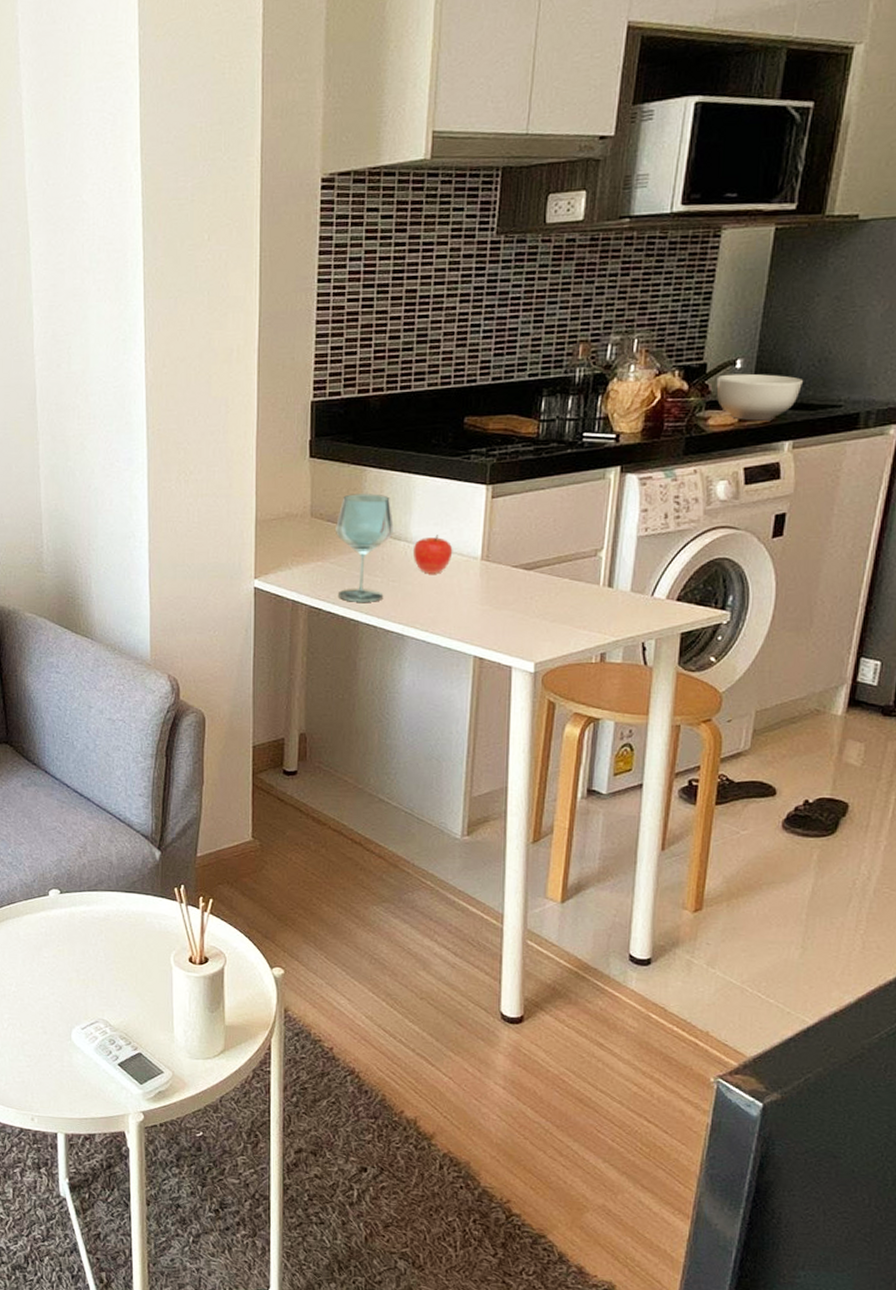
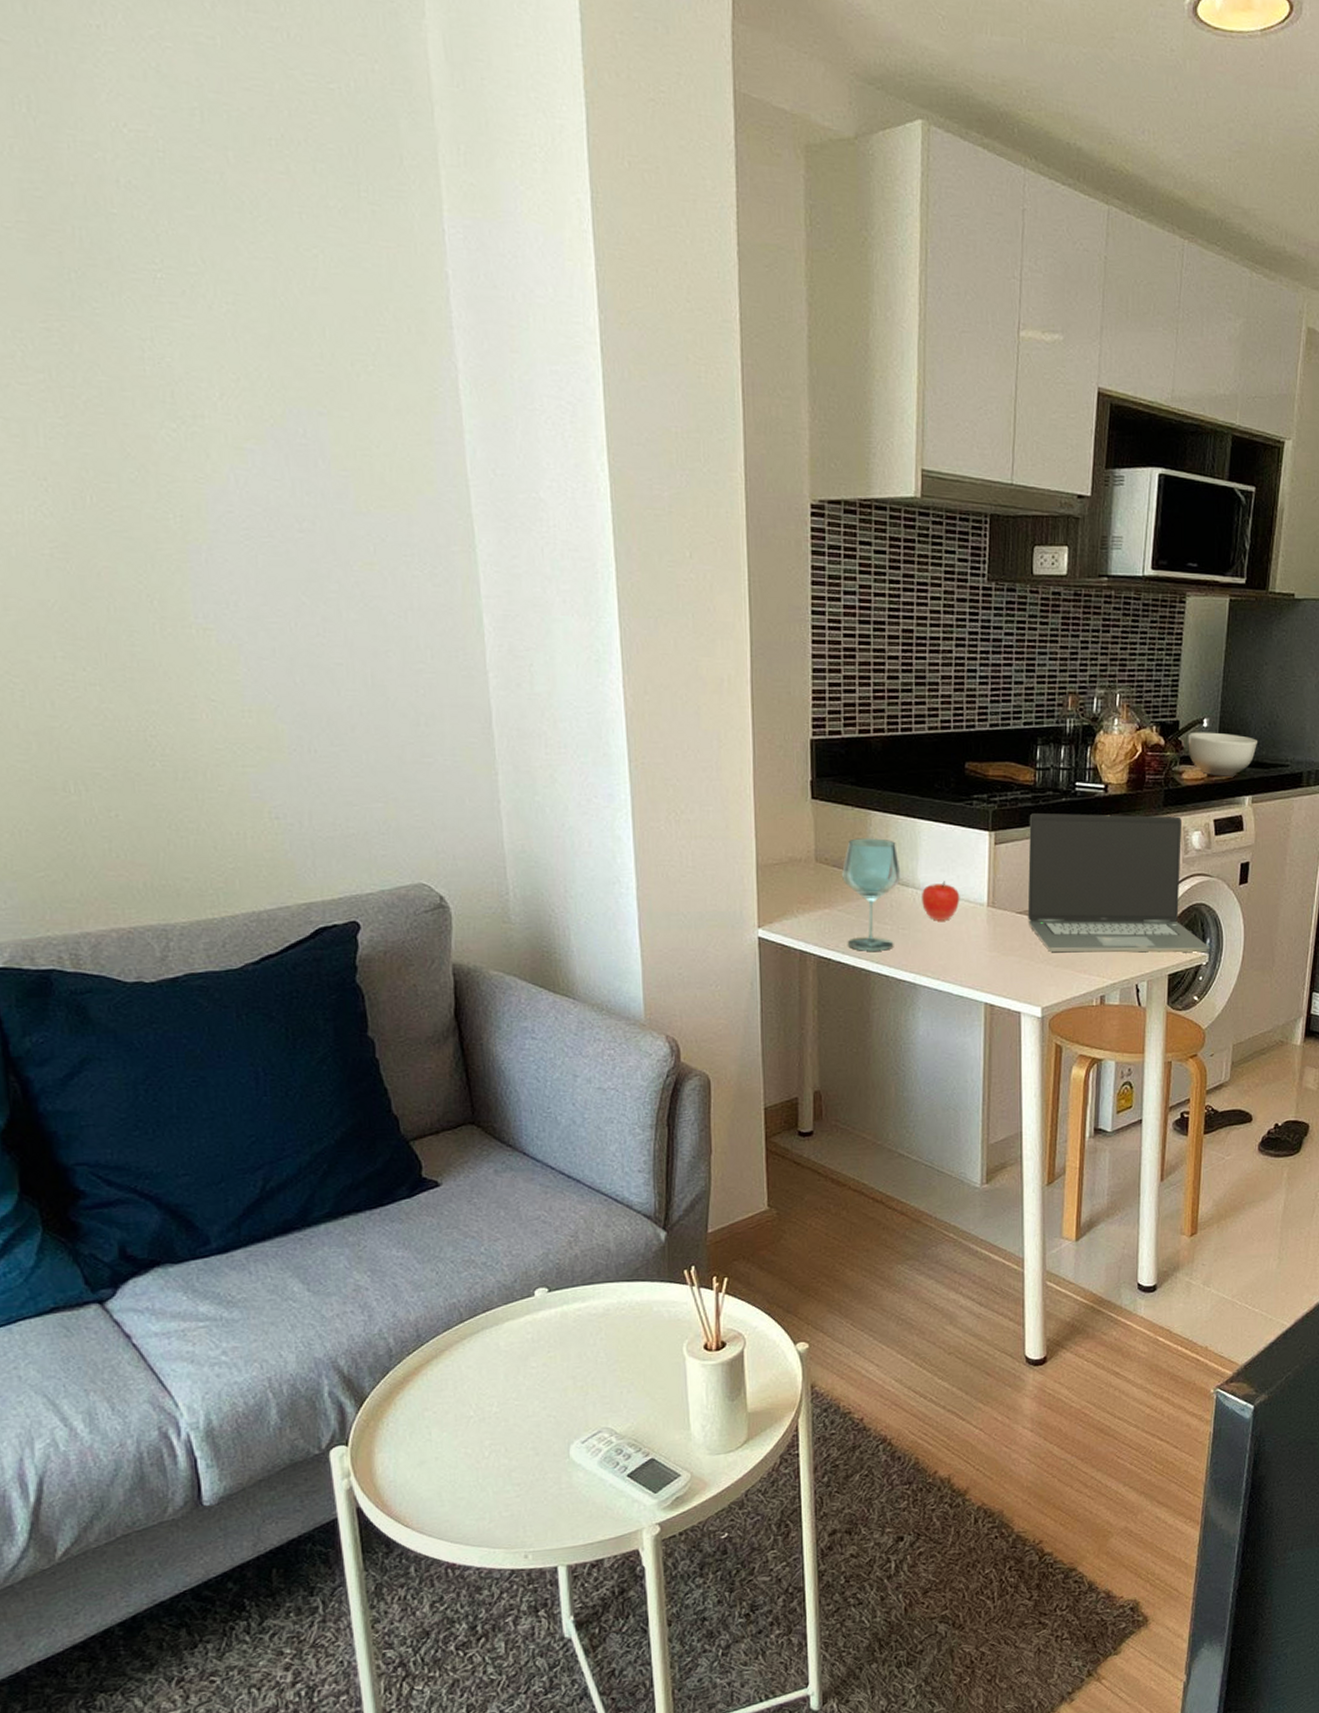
laptop: none [523,465,733,611] -> present [1027,813,1210,953]

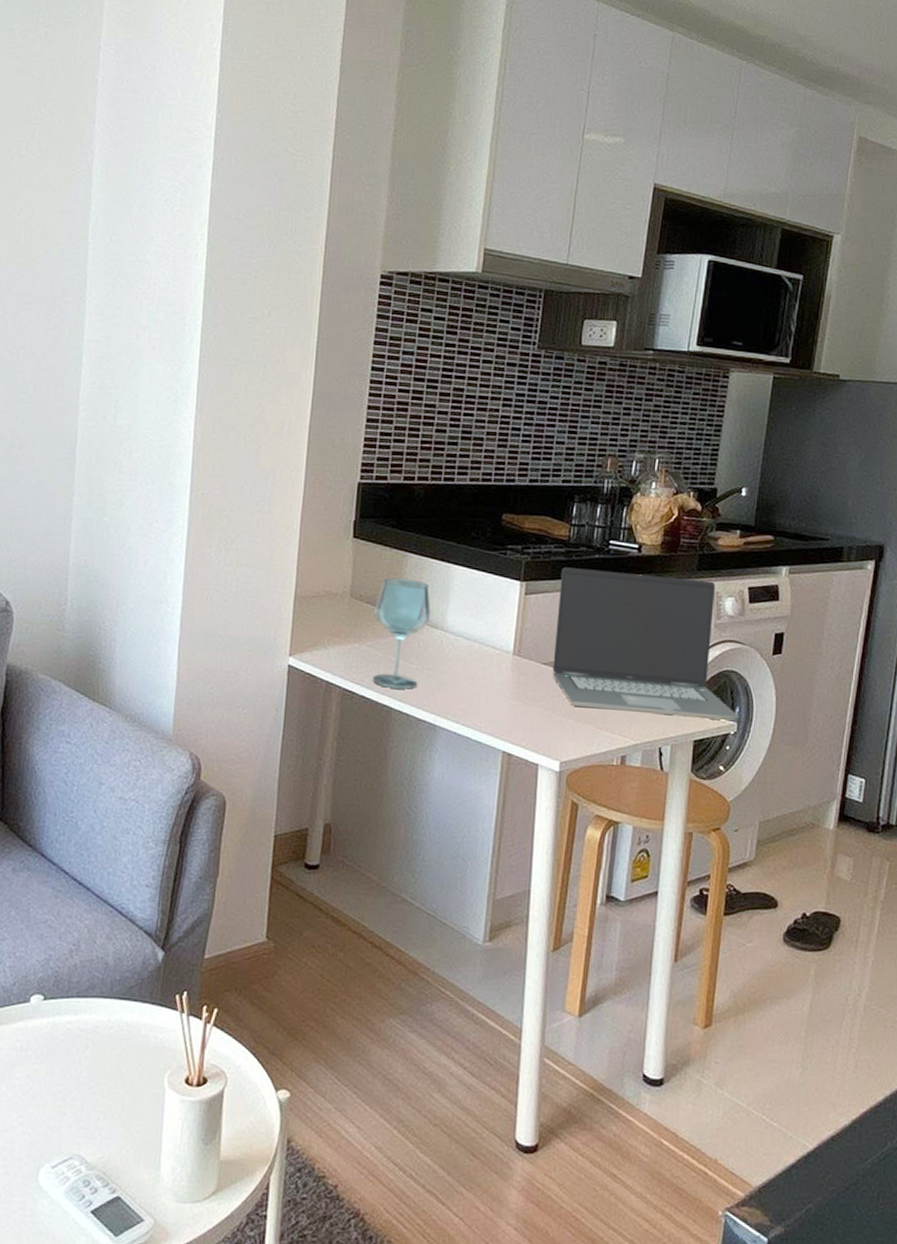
fruit: present [921,881,960,921] -> none [448,626,487,665]
bowl: present [1188,732,1258,777] -> none [725,500,798,546]

